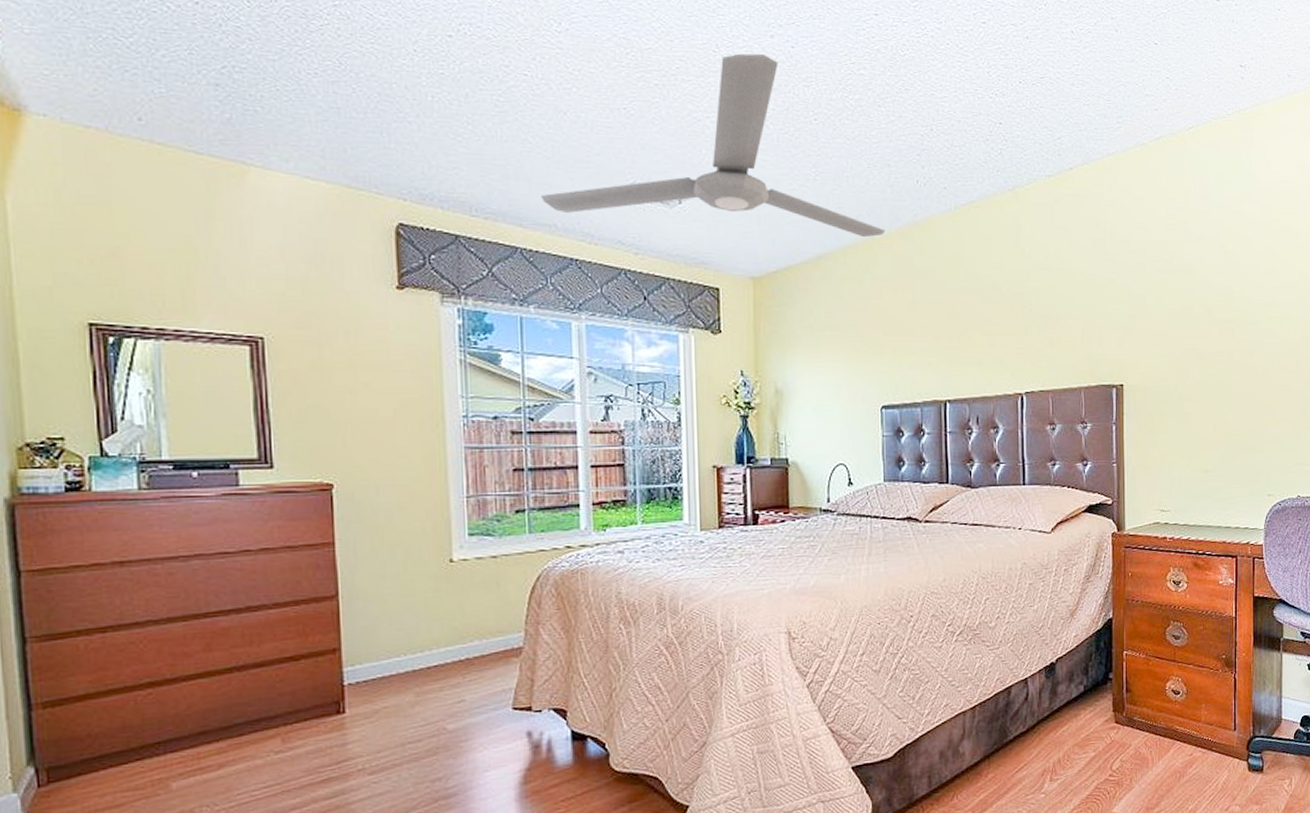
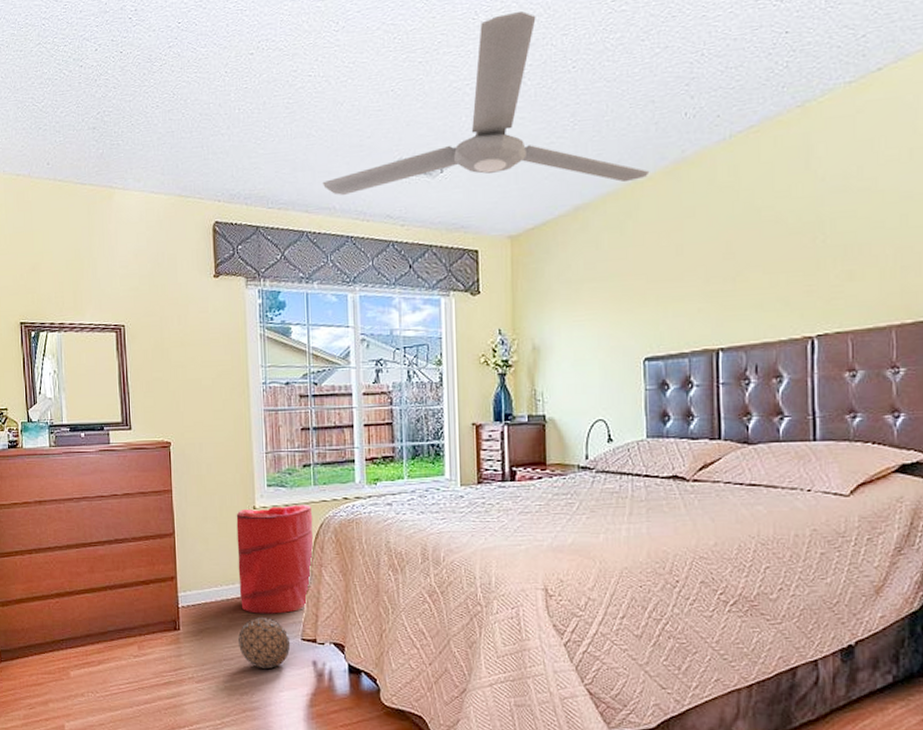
laundry hamper: none [426,555,529,685] -> present [236,505,314,614]
decorative ball: none [429,687,499,748] -> present [238,616,291,670]

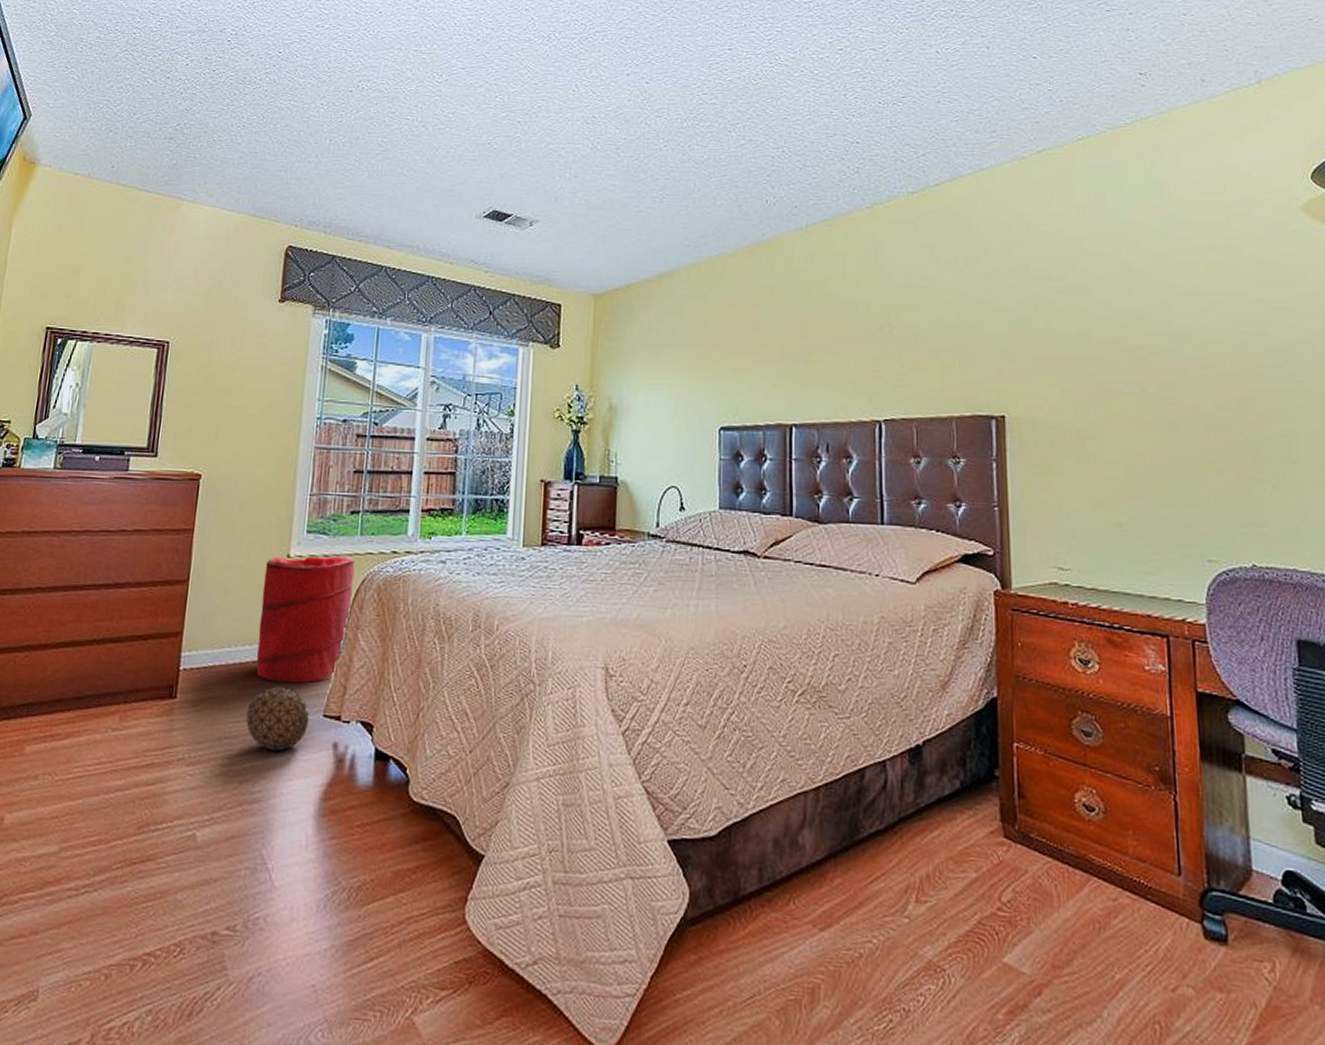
ceiling fan: present [322,10,650,196] -> none [407,90,732,256]

